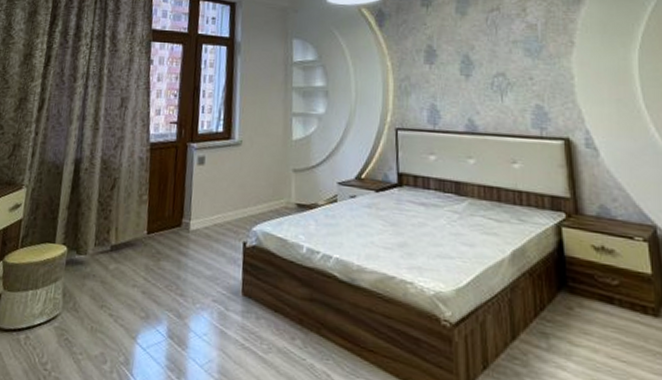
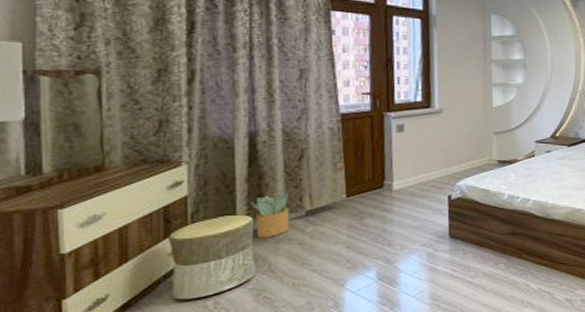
potted plant: none [67,223,99,272] -> present [250,192,289,238]

